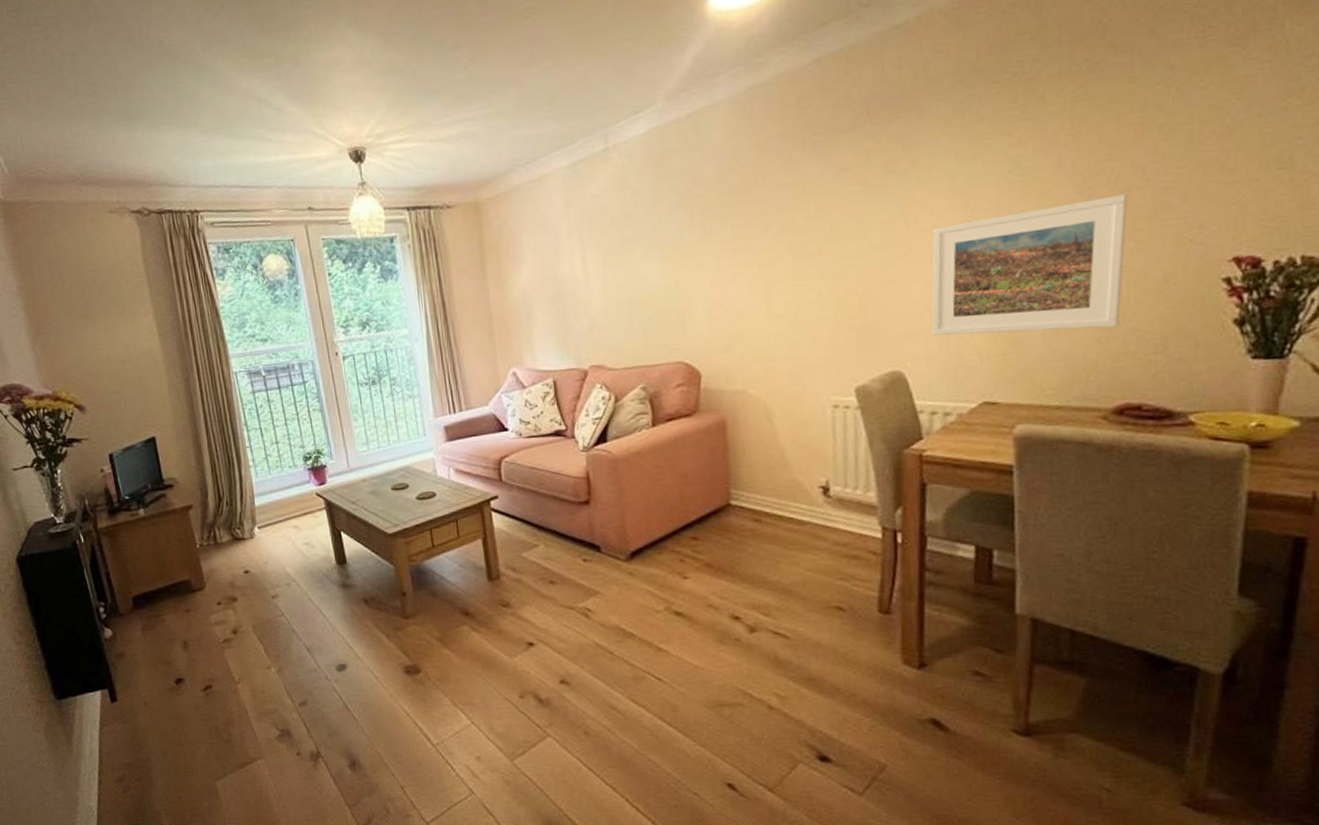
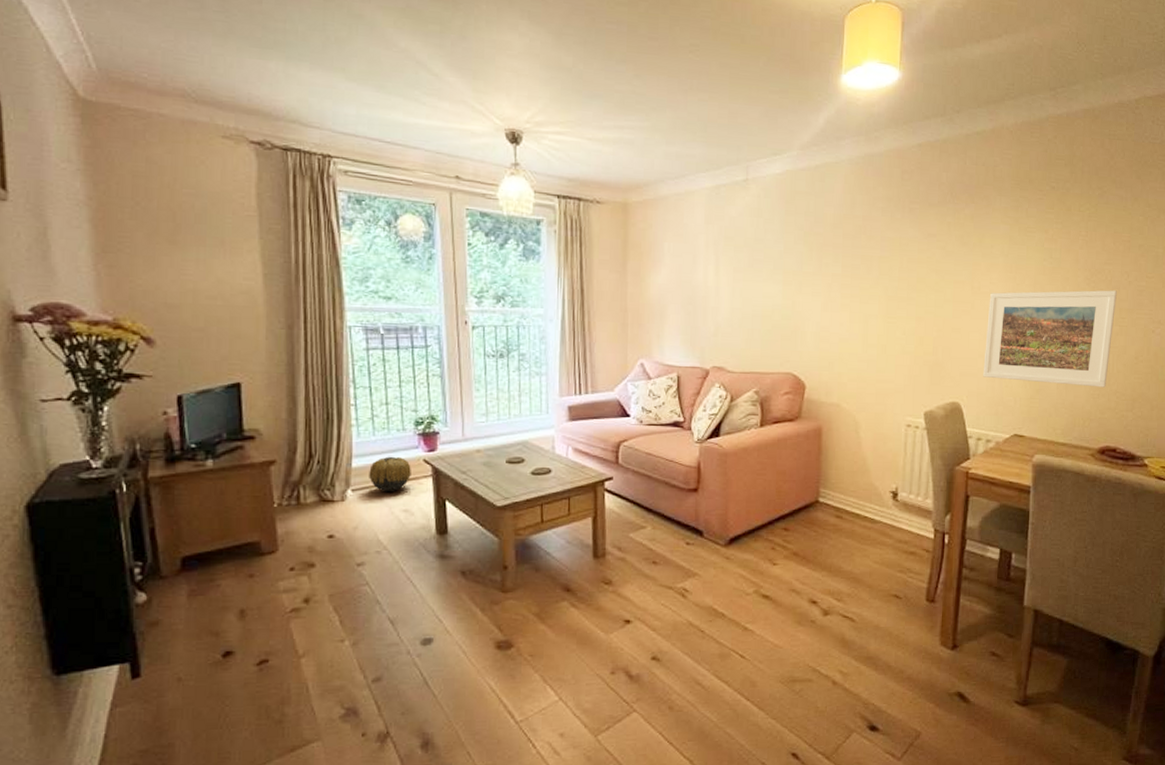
decorative ball: none [270,492,307,527] -> present [369,456,411,491]

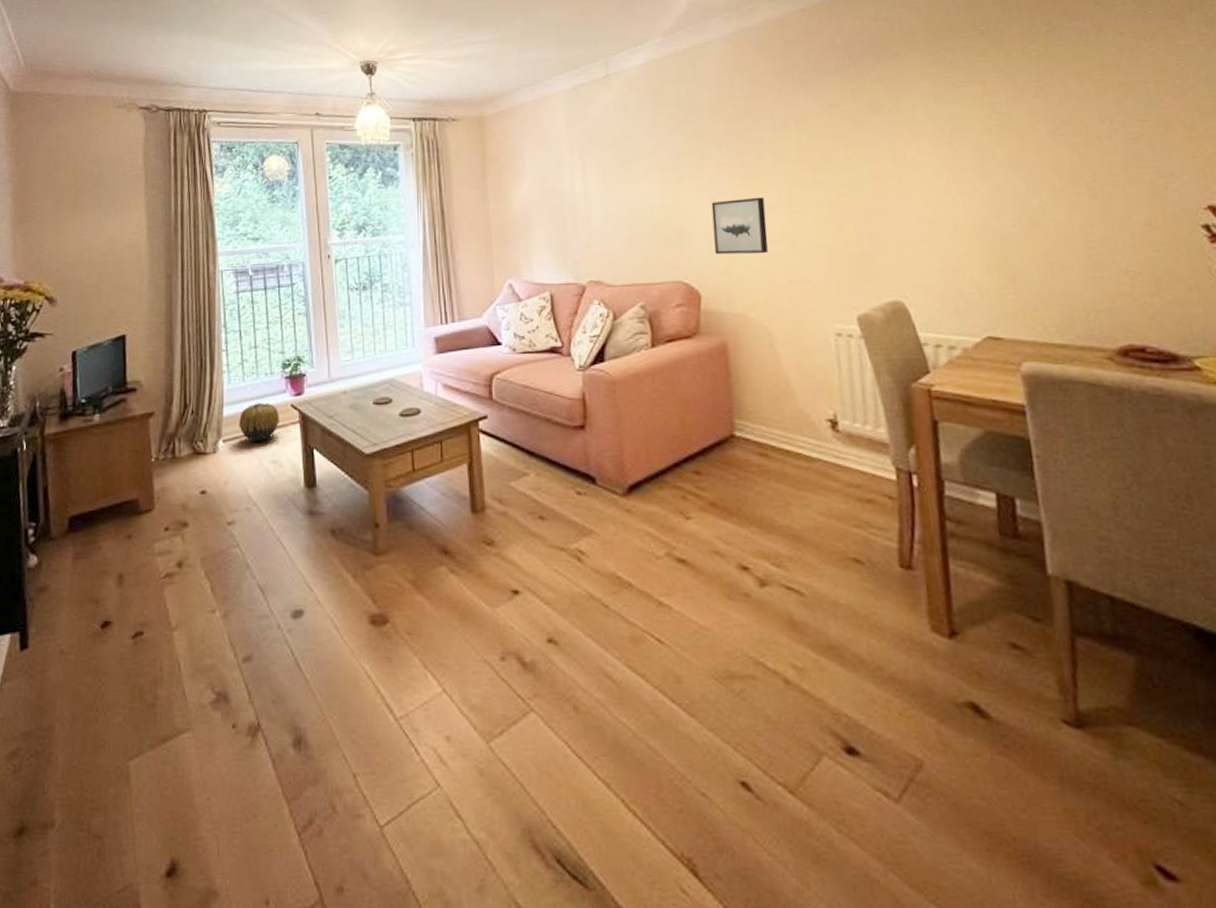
wall art: none [822,306,866,356] -> present [711,196,768,255]
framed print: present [983,290,1117,388] -> none [921,142,1110,268]

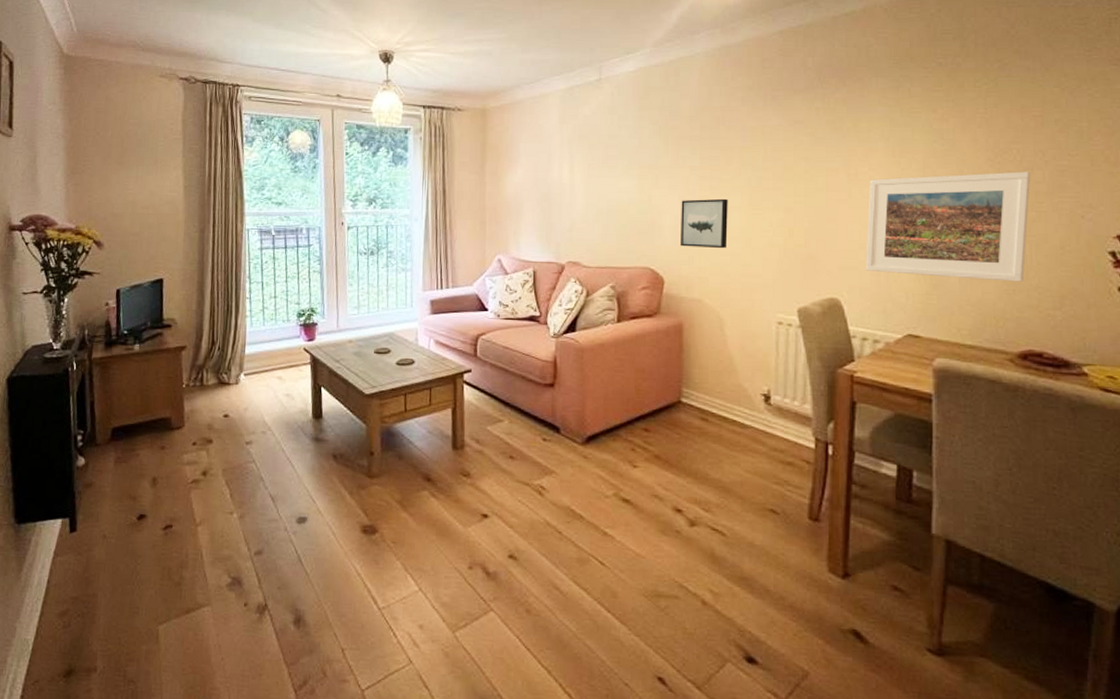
decorative ball: present [239,402,279,441] -> none [258,344,293,377]
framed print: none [921,142,1110,268] -> present [866,171,1030,282]

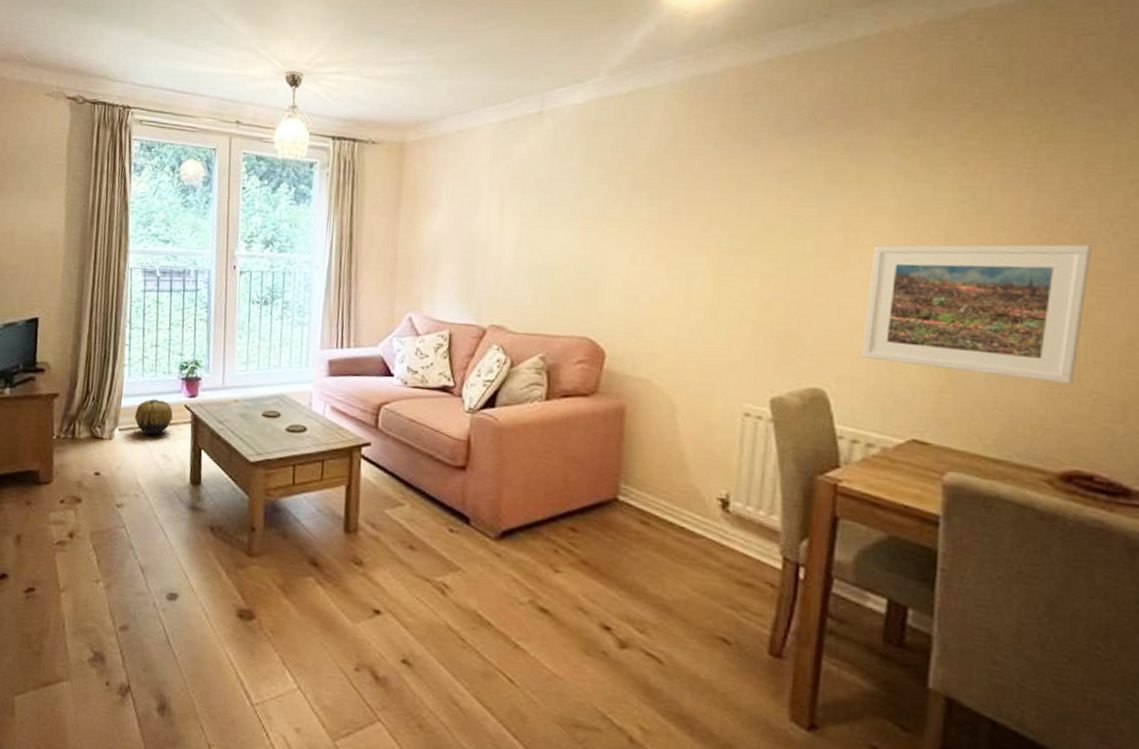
decorative ball: none [258,344,293,377] -> present [135,398,173,435]
wall art: present [681,198,728,249] -> none [628,259,690,321]

